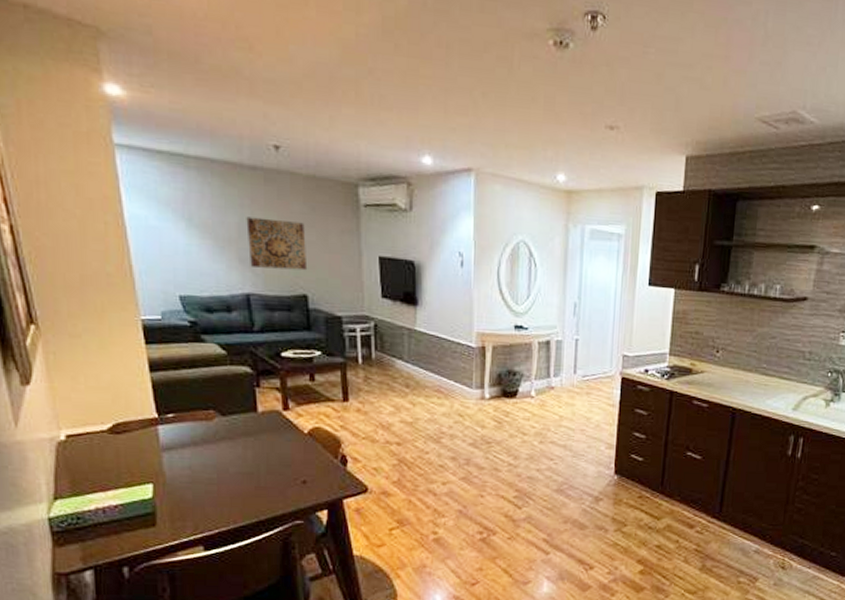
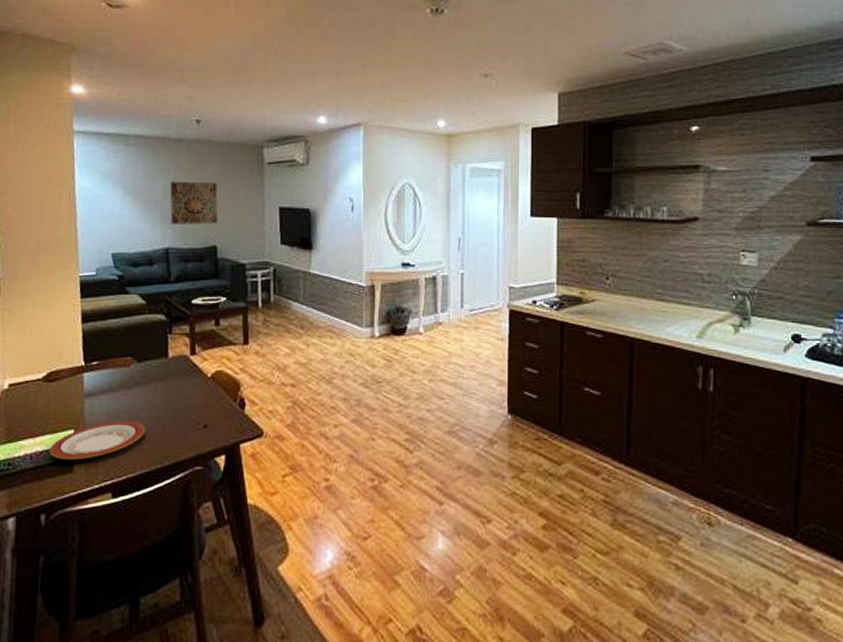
plate: none [125,476,237,514] -> present [49,421,146,460]

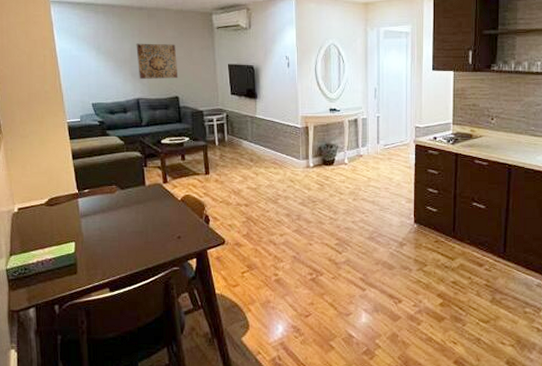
plate: present [49,421,146,460] -> none [56,235,132,265]

